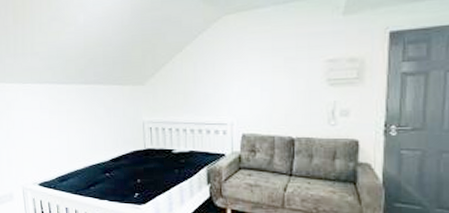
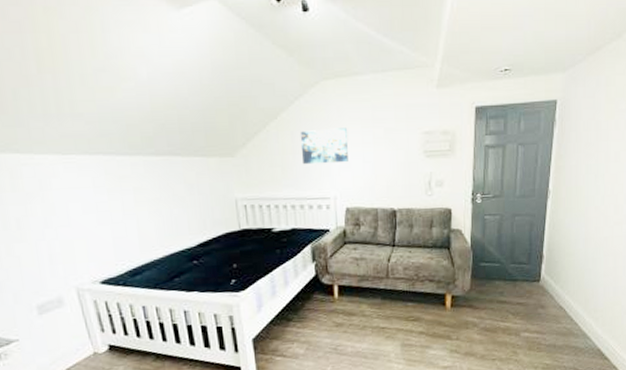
wall art: none [201,58,246,93] -> present [300,128,348,165]

